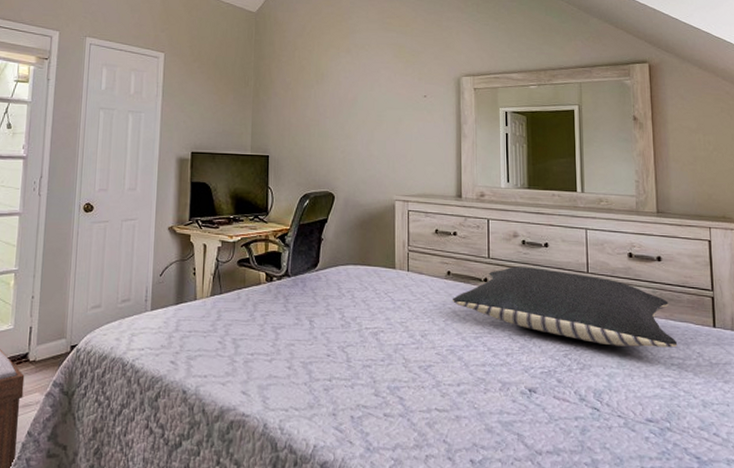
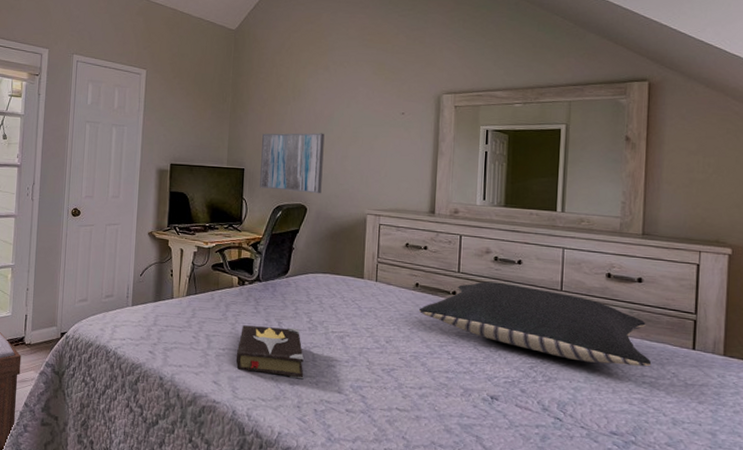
hardback book: none [265,326,338,383] -> present [235,325,304,380]
wall art: none [285,116,349,181] -> present [260,132,325,194]

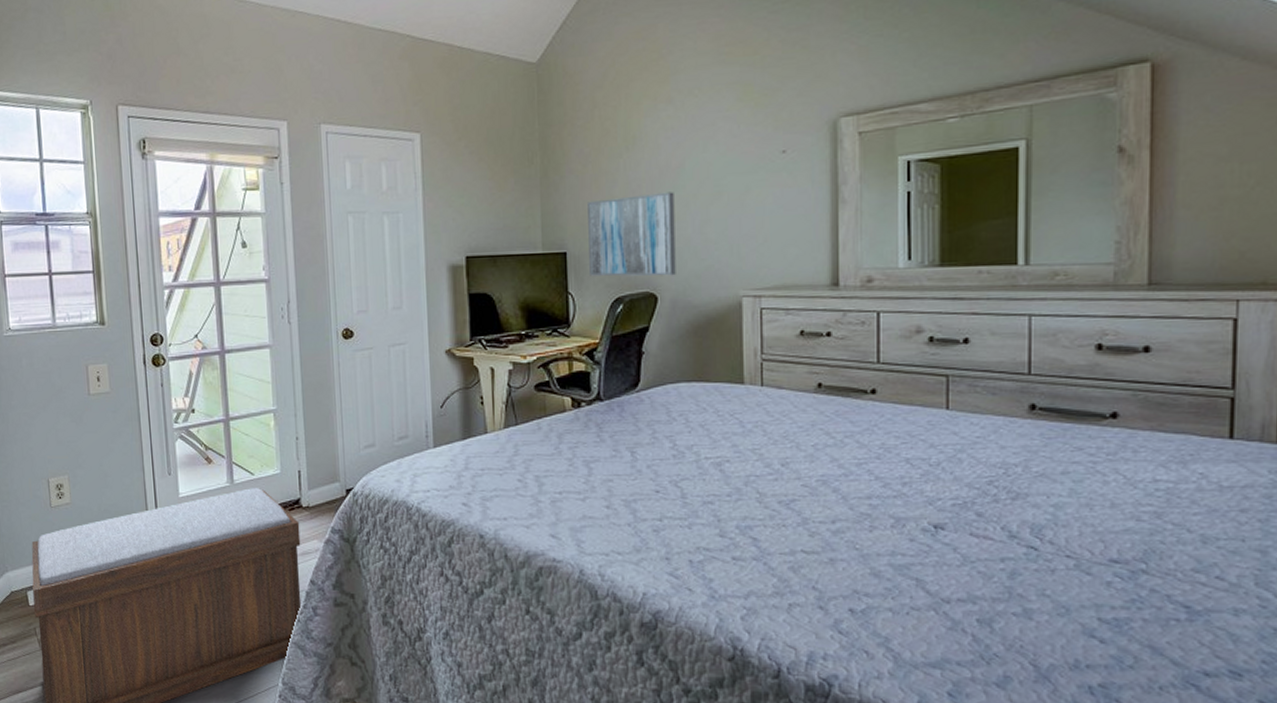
hardback book: present [235,325,304,380] -> none [577,457,671,523]
pillow: present [418,281,652,367] -> none [824,371,1168,469]

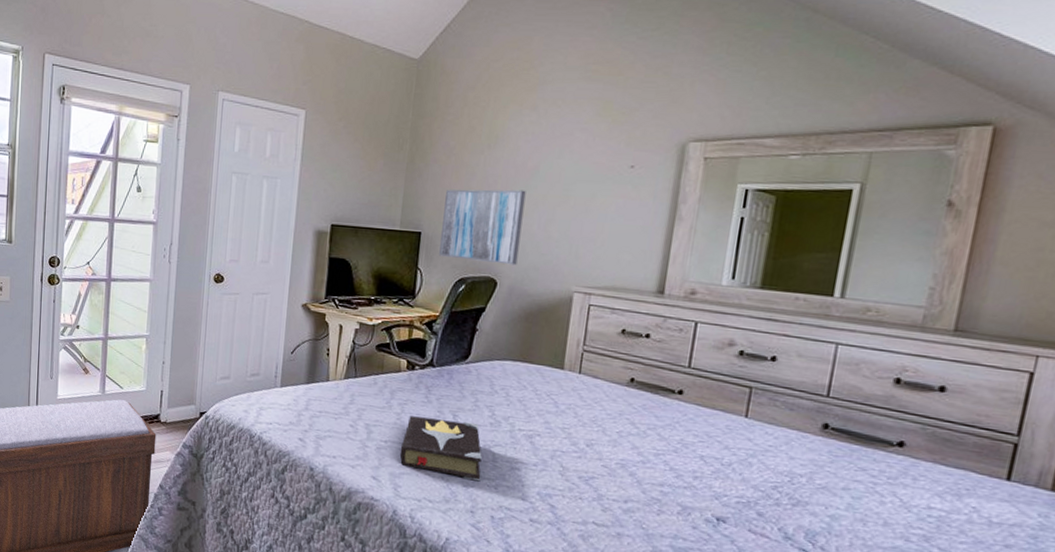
hardback book: none [577,457,671,523] -> present [399,416,482,482]

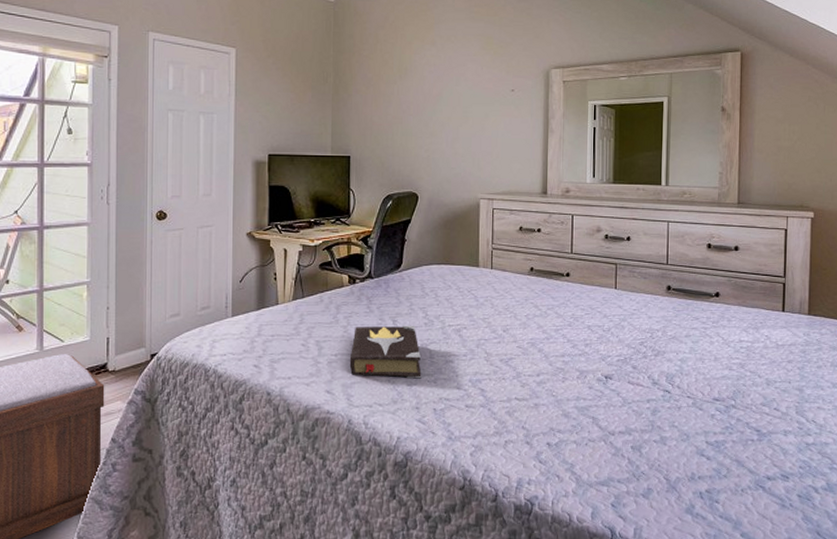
wall art: present [439,189,526,266] -> none [368,114,434,180]

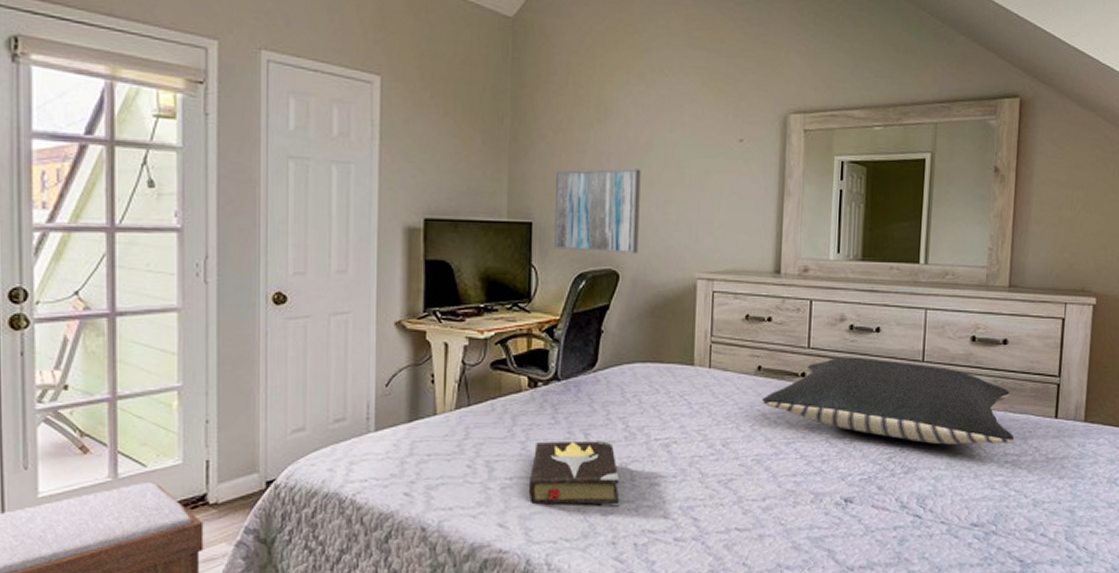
wall art: none [368,114,434,180] -> present [554,168,641,254]
pillow: none [534,260,748,333] -> present [761,357,1015,445]

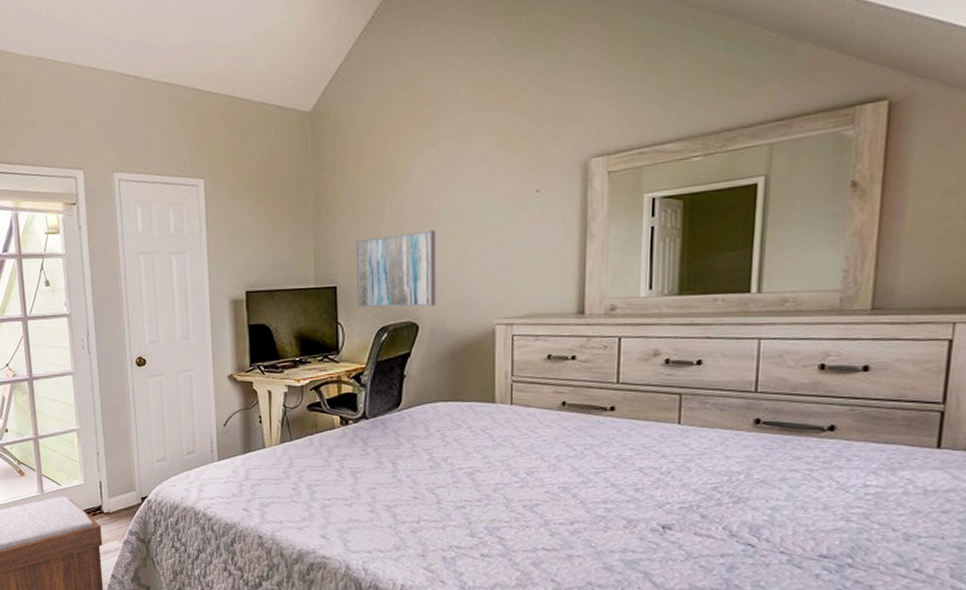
hardback book: present [528,439,620,507] -> none [345,468,428,525]
pillow: present [761,357,1015,445] -> none [566,390,879,476]

